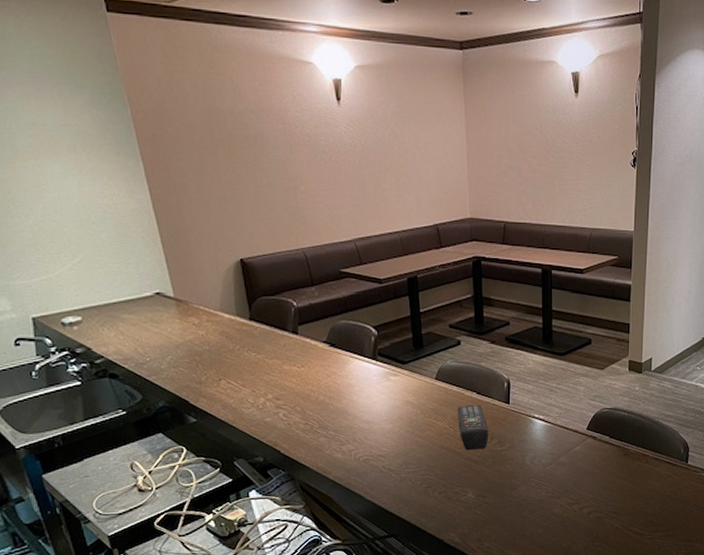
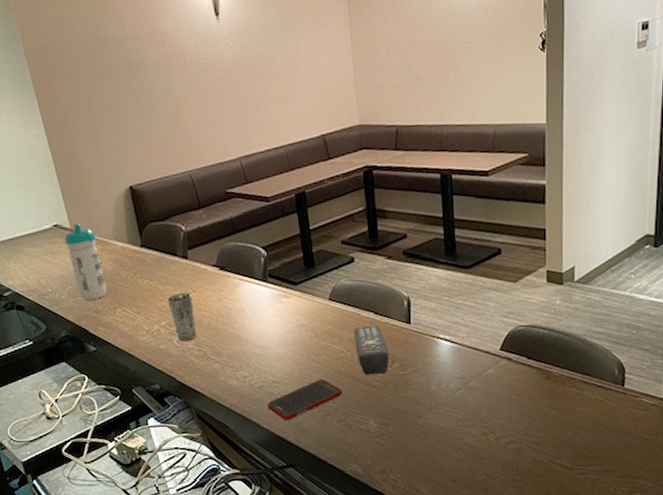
water bottle: none [167,293,211,372] -> present [64,223,107,301]
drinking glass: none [275,367,303,416] -> present [168,292,196,342]
cell phone: none [371,454,444,492] -> present [267,379,343,420]

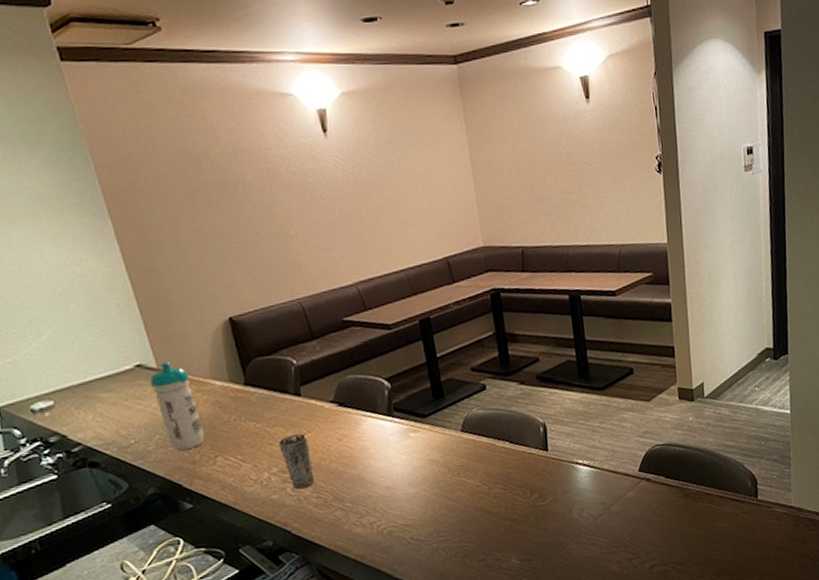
cell phone: present [267,379,343,420] -> none [398,518,481,567]
remote control: present [353,325,389,376] -> none [489,455,528,510]

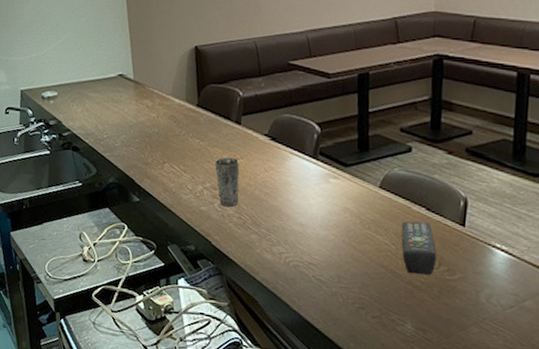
water bottle: present [149,362,204,451] -> none [126,75,159,152]
remote control: none [489,455,528,510] -> present [401,221,436,275]

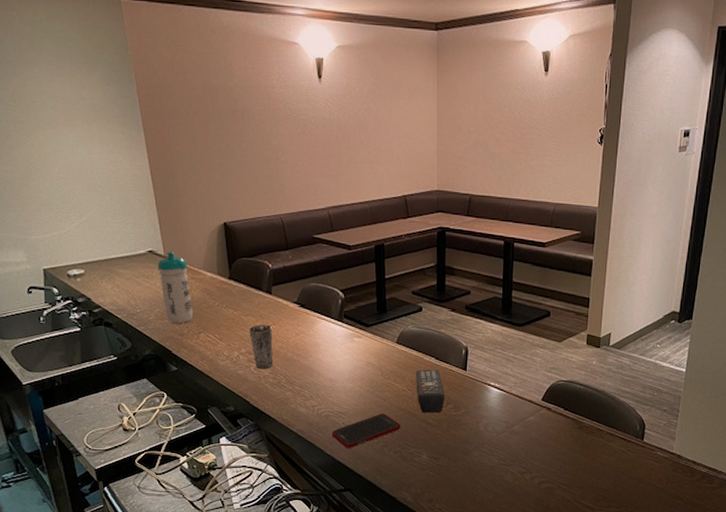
water bottle: none [126,75,159,152] -> present [157,251,192,324]
cell phone: none [299,269,381,306] -> present [331,414,401,448]

